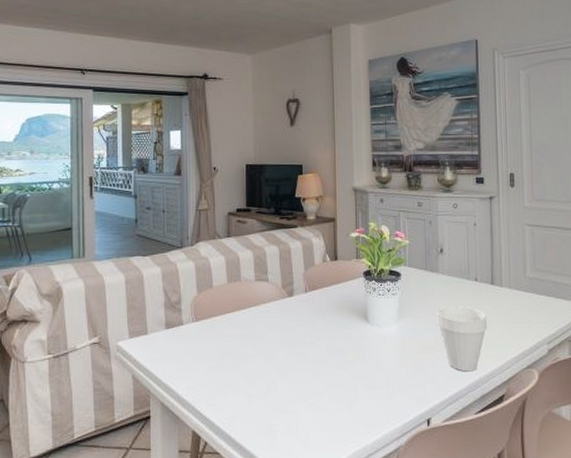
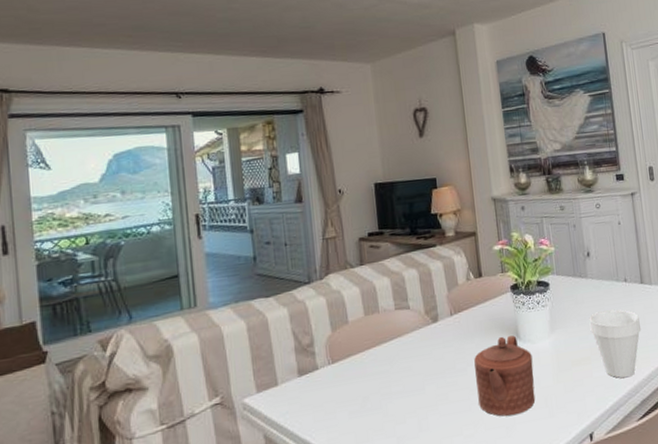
teapot: none [324,317,379,392] -> present [474,335,536,417]

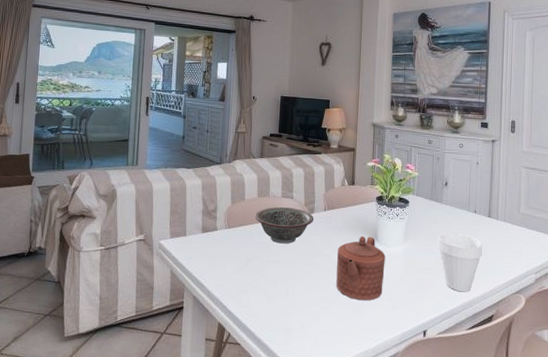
decorative bowl: none [364,319,440,369] -> present [254,207,314,244]

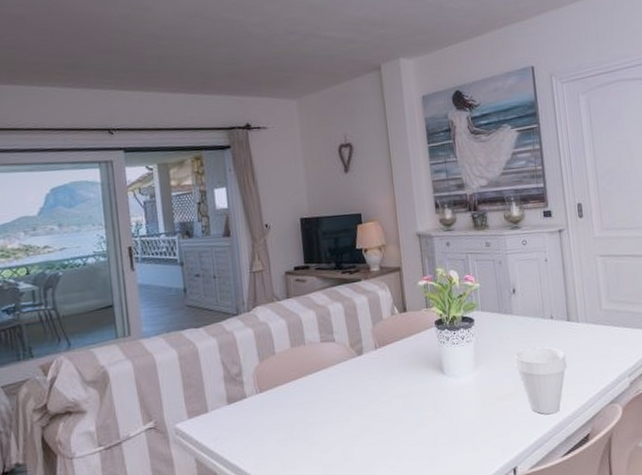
decorative bowl: present [254,207,314,244] -> none [290,352,365,400]
teapot: present [336,235,385,301] -> none [398,370,459,449]

